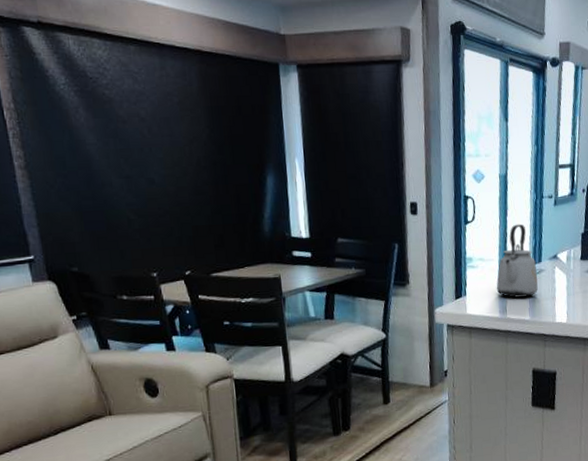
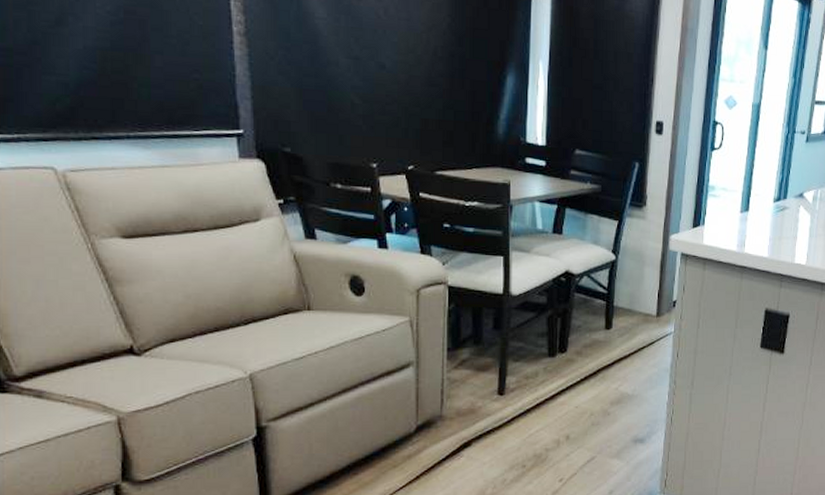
kettle: present [496,224,538,298] -> none [736,156,781,233]

